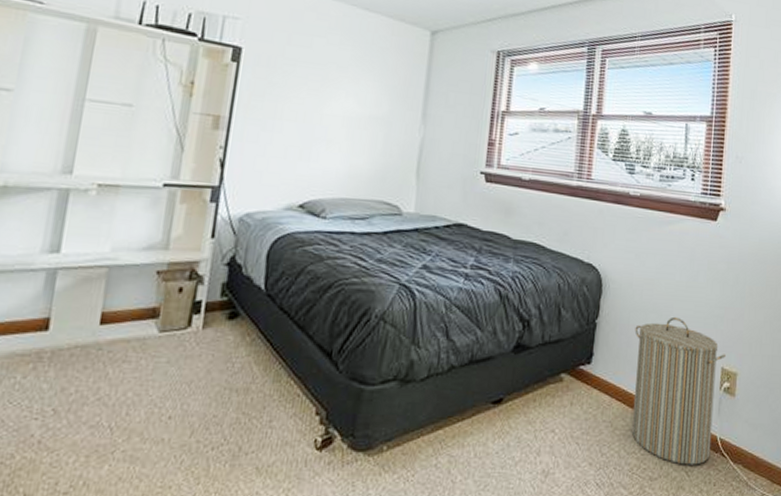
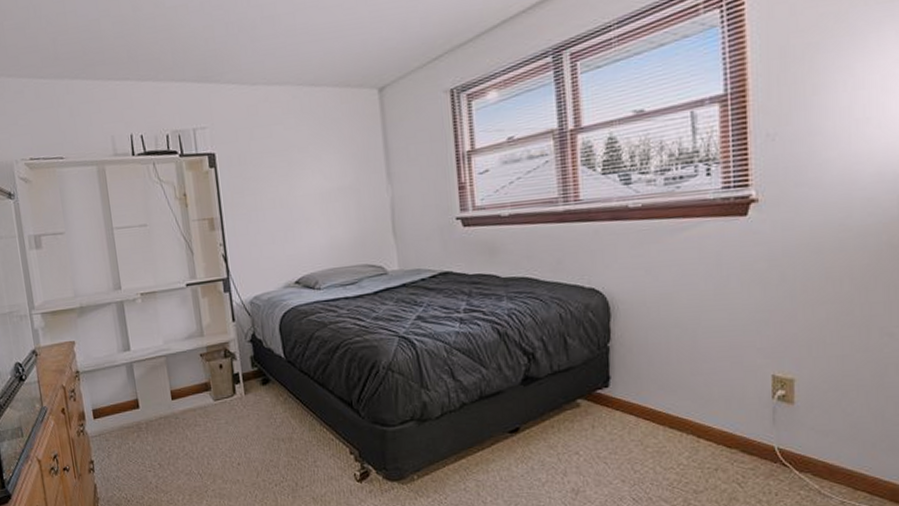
laundry hamper: present [631,316,726,465] -> none [655,328,776,477]

